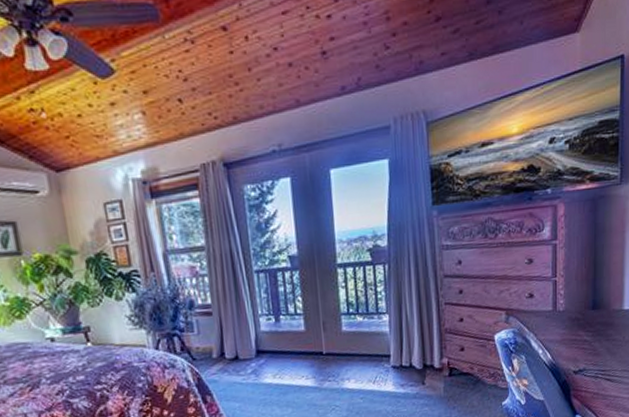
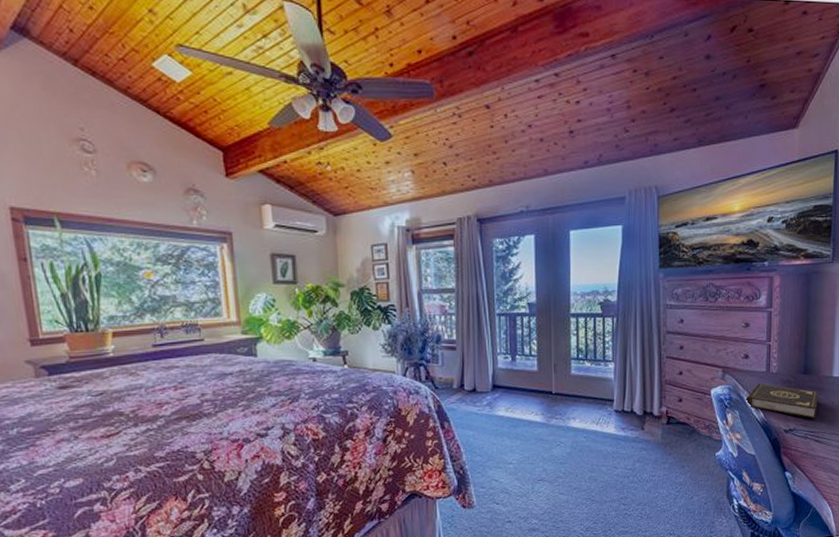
book: none [531,323,609,357] -> present [745,383,819,419]

